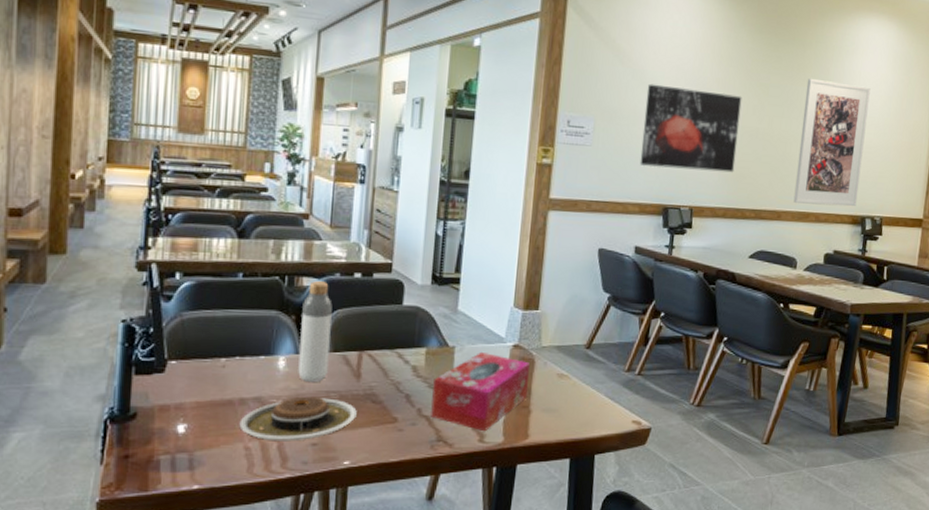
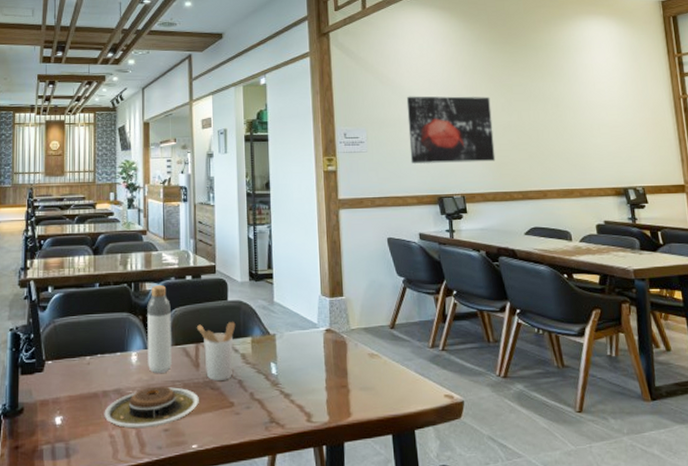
utensil holder: none [361,330,410,393] -> present [196,322,236,380]
tissue box: present [431,351,530,432] -> none [261,337,344,412]
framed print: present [793,78,871,207] -> none [545,74,616,182]

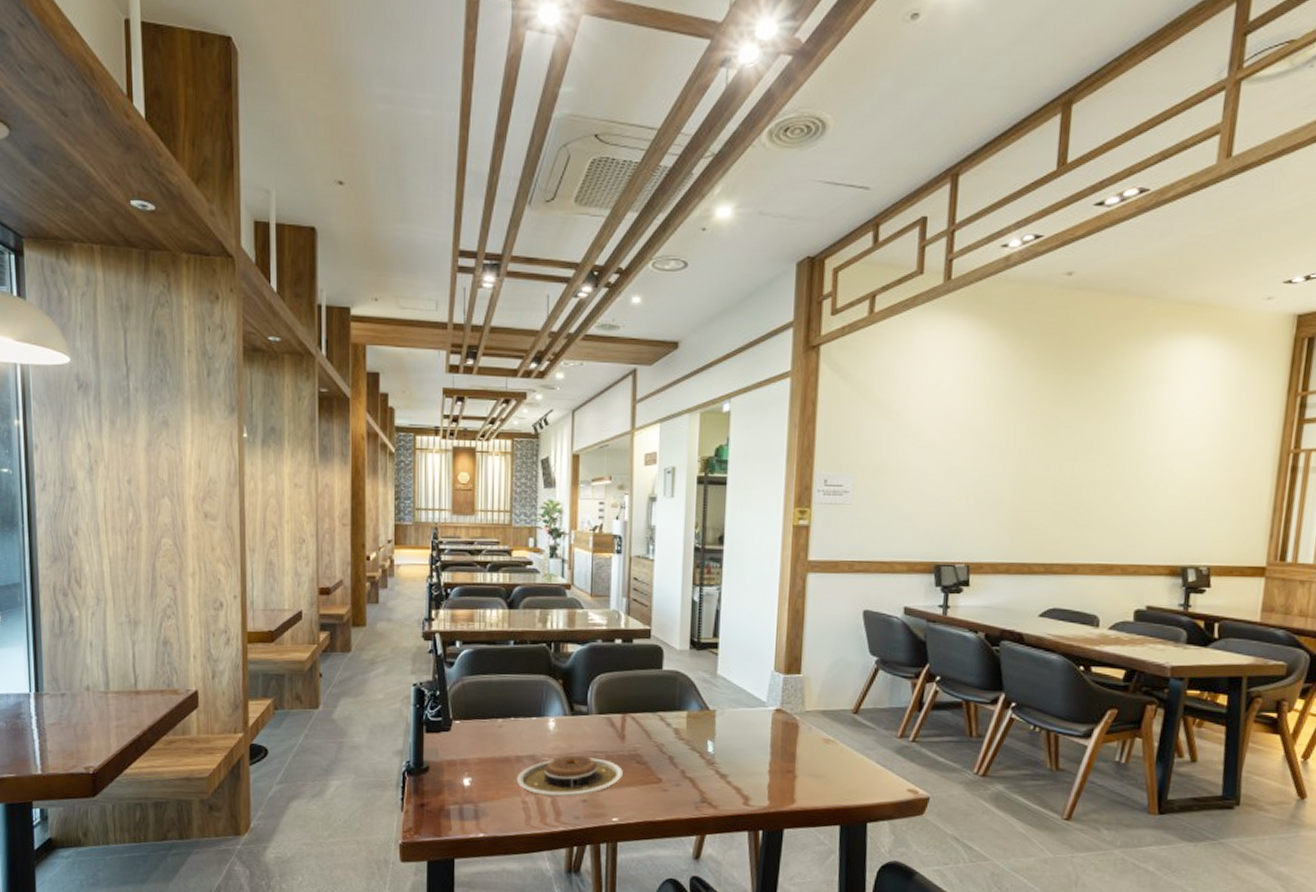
bottle: present [147,285,172,374] -> none [567,648,596,743]
utensil holder: present [196,322,236,380] -> none [624,693,670,755]
wall art: present [406,96,496,163] -> none [906,435,1025,525]

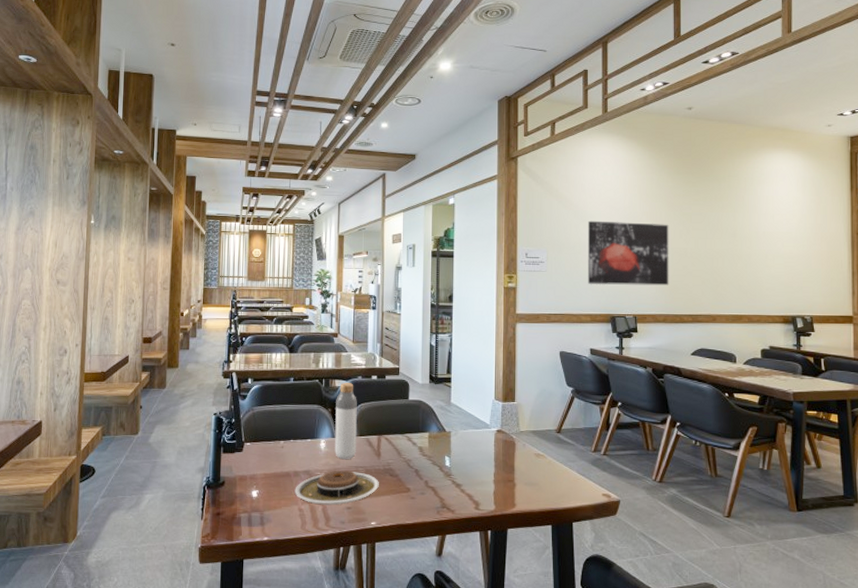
bottle: none [567,648,596,743] -> present [335,383,357,460]
wall art: none [906,435,1025,525] -> present [587,220,669,286]

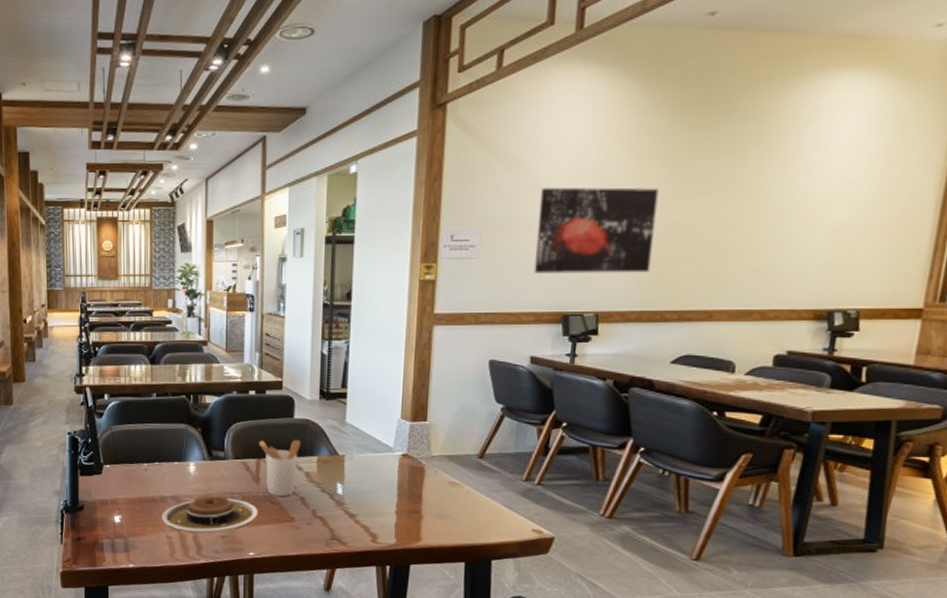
bottle: present [335,383,357,460] -> none [206,399,232,485]
utensil holder: none [379,419,415,469] -> present [258,440,301,496]

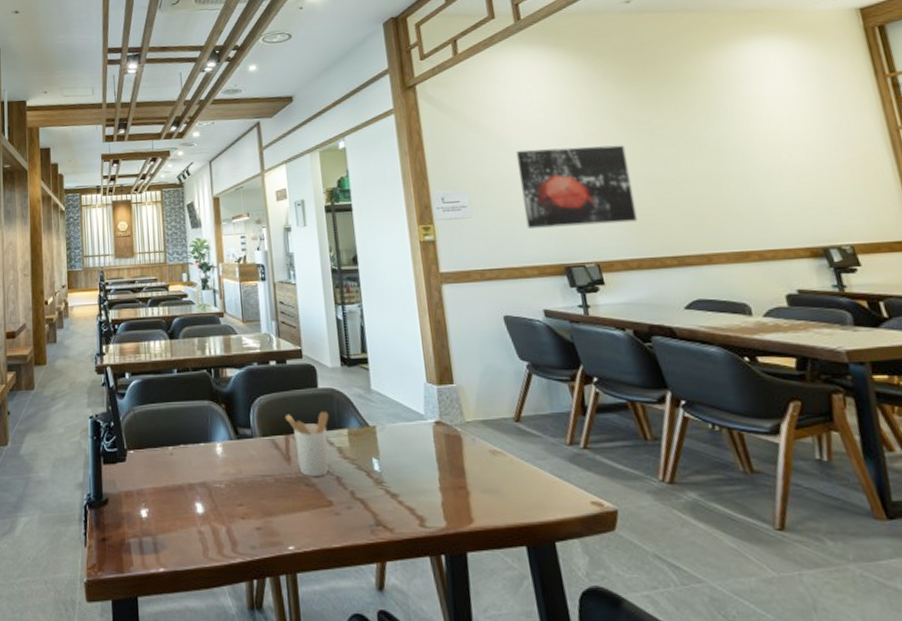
plate: present [161,496,258,534] -> none [191,480,293,526]

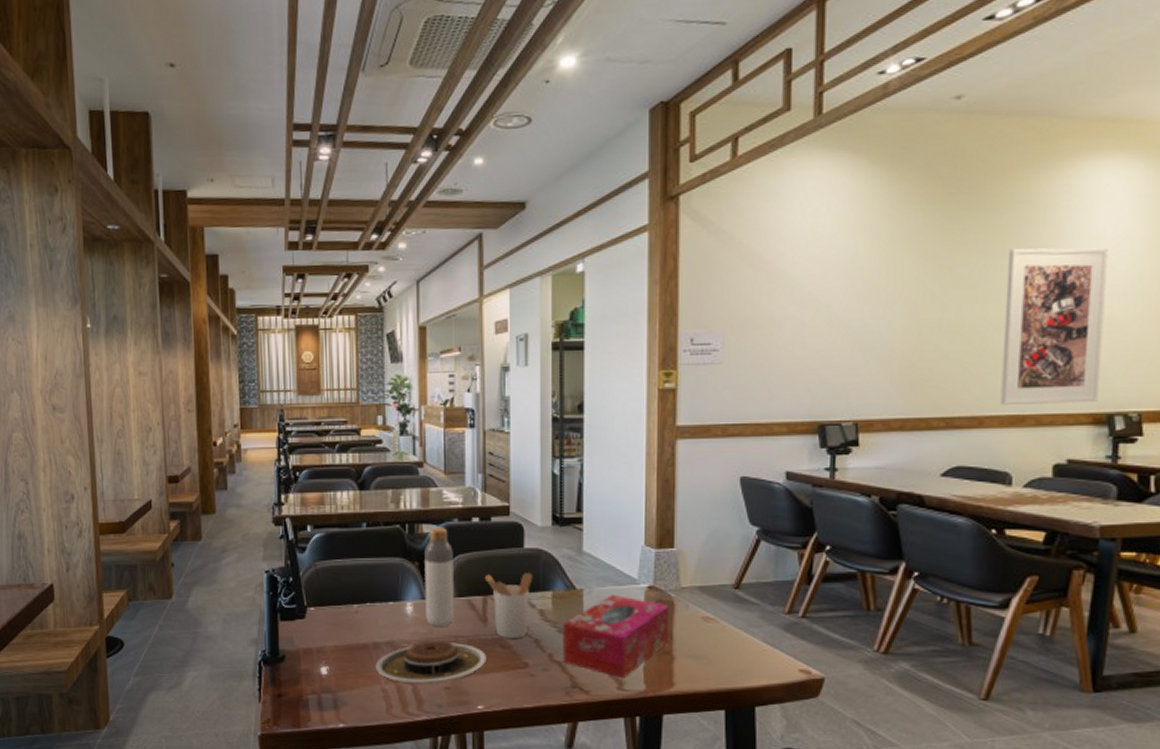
plate: none [191,480,293,526] -> present [375,641,486,685]
bottle: none [229,371,260,467] -> present [424,528,454,628]
tissue box: none [361,430,461,516] -> present [563,594,668,679]
wall art: present [515,145,638,229] -> none [784,283,915,379]
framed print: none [697,109,811,243] -> present [1000,248,1108,405]

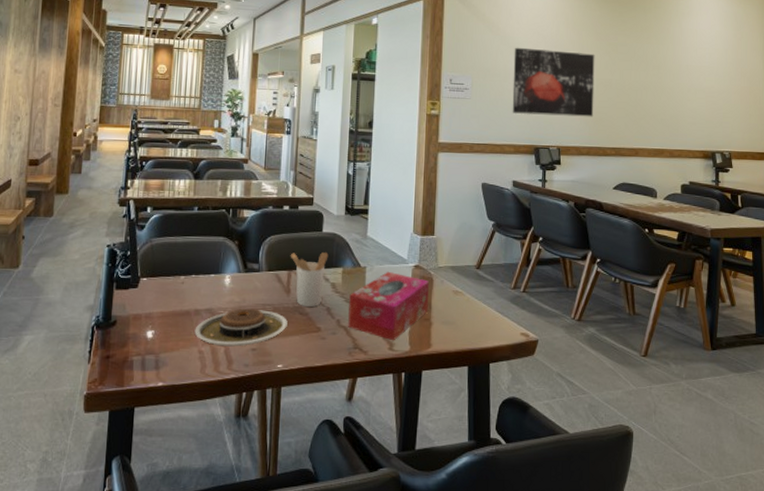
bottle: present [424,528,454,628] -> none [240,213,267,297]
wall art: none [784,283,915,379] -> present [512,47,595,117]
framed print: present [1000,248,1108,405] -> none [648,37,707,144]

